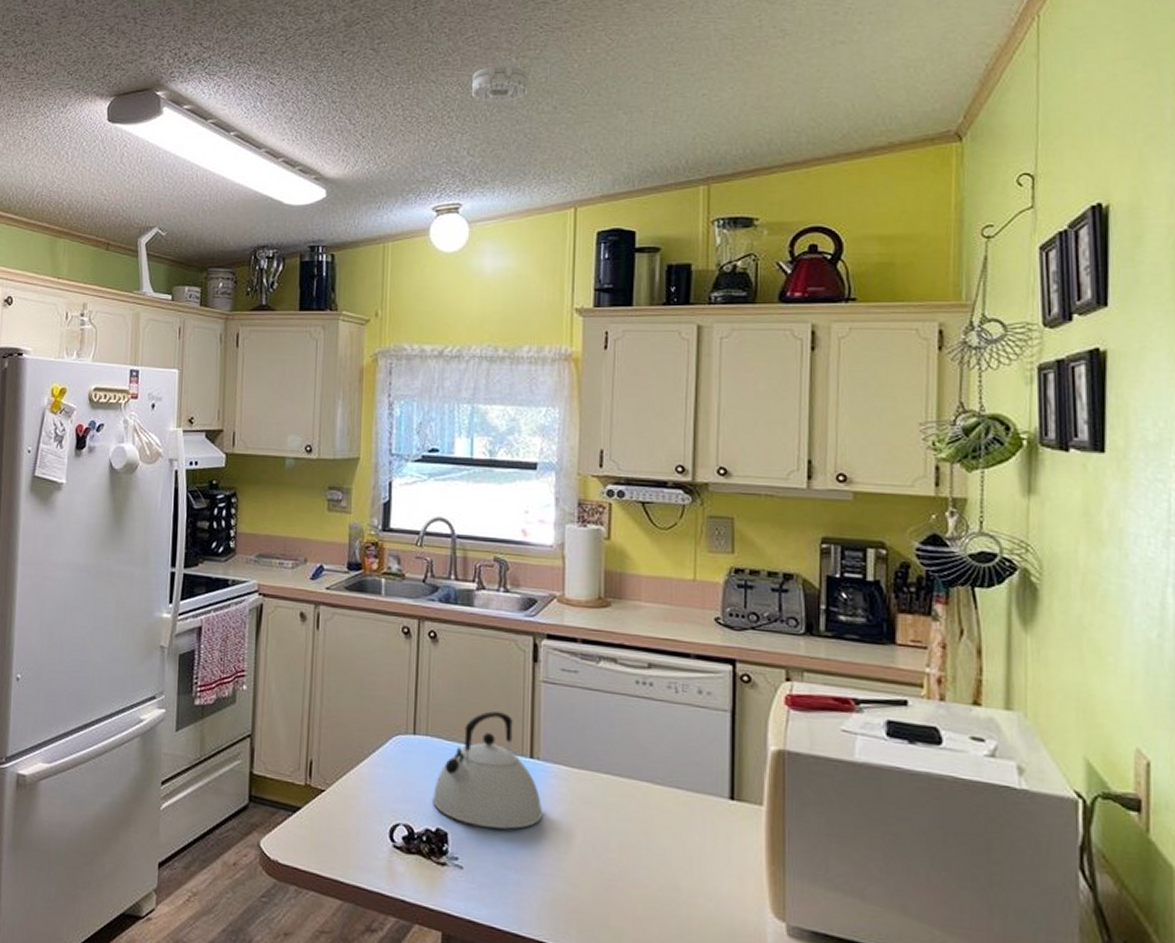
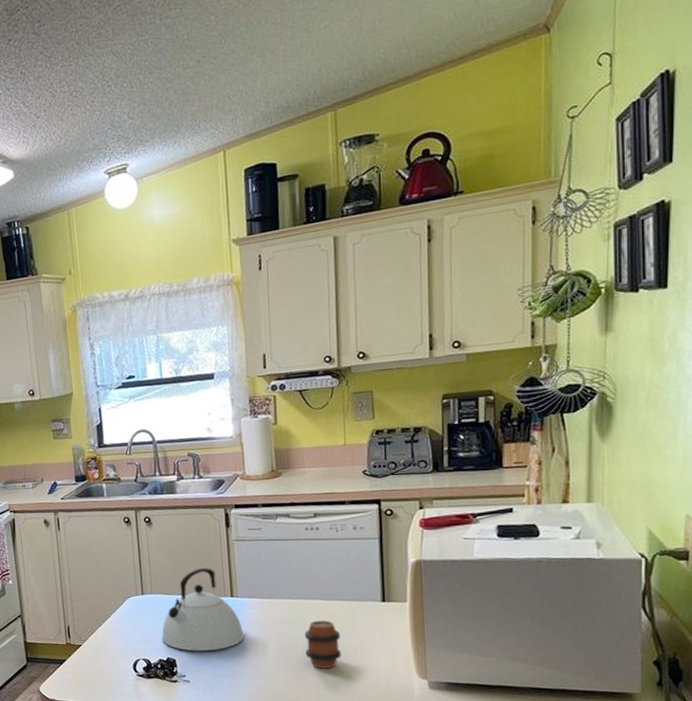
smoke detector: present [472,65,529,102] -> none [124,27,174,66]
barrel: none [622,810,671,882] -> present [304,620,341,669]

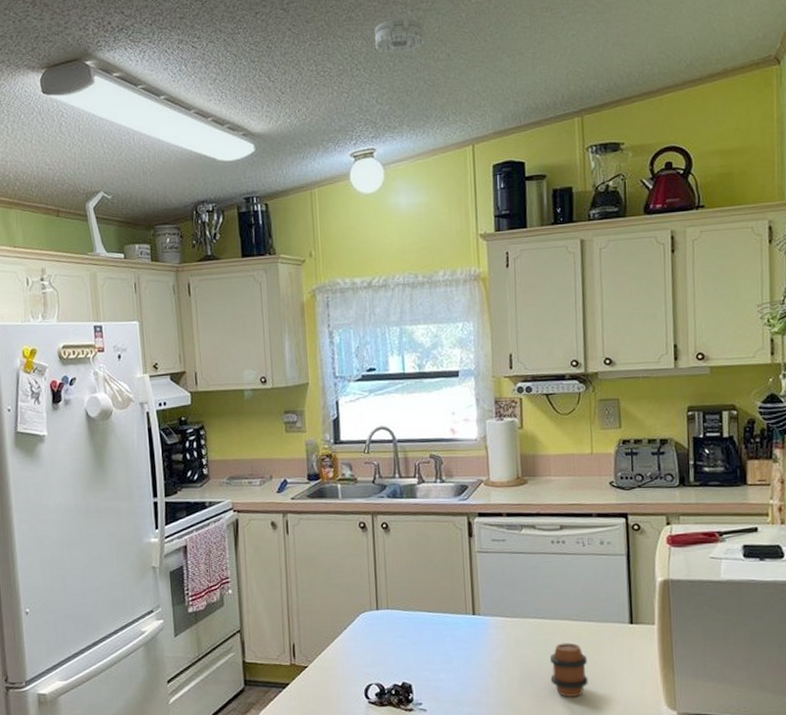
smoke detector: none [124,27,174,66] -> present [375,17,424,53]
kettle: present [162,568,244,651] -> none [397,581,486,676]

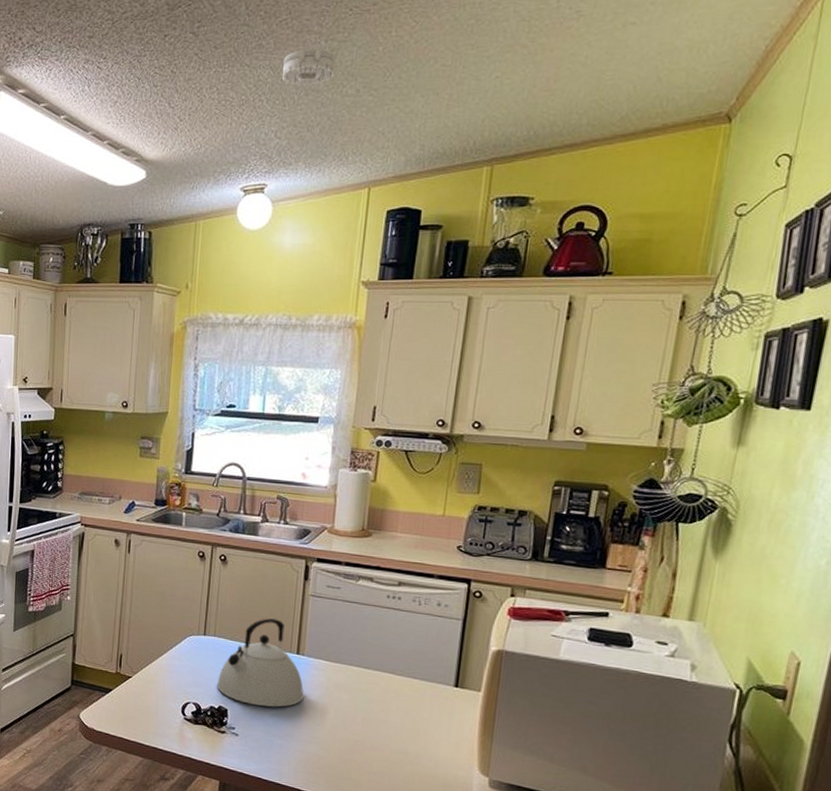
kettle: none [397,581,486,676] -> present [217,618,304,707]
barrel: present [549,642,588,697] -> none [364,694,405,747]

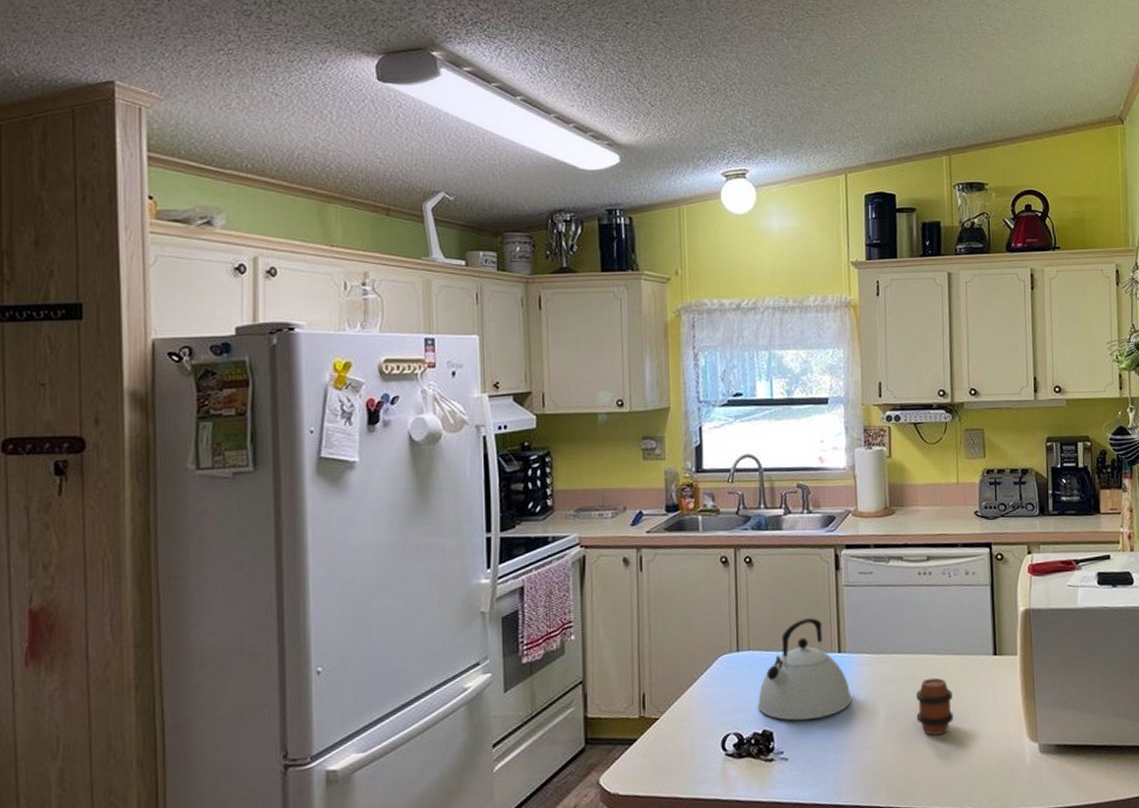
smoke detector: present [282,48,336,86] -> none [750,44,800,78]
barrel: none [364,694,405,747] -> present [915,677,954,735]

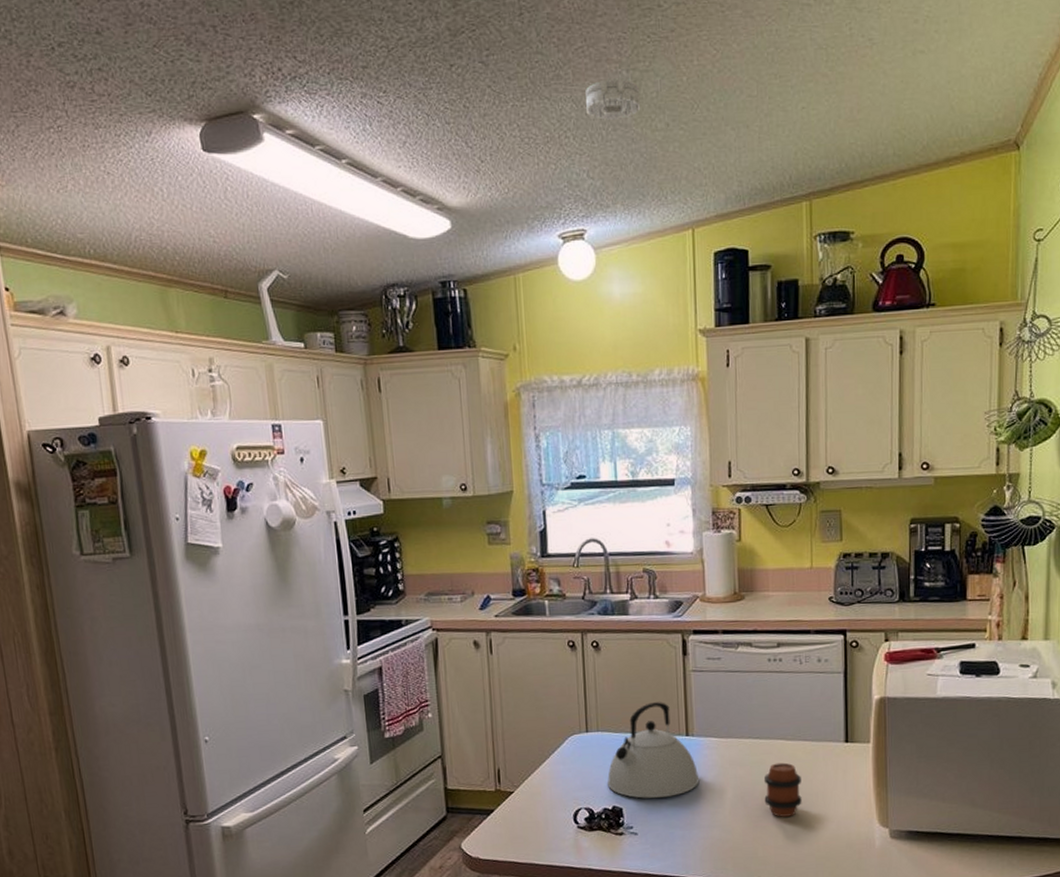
smoke detector: none [750,44,800,78] -> present [586,78,641,120]

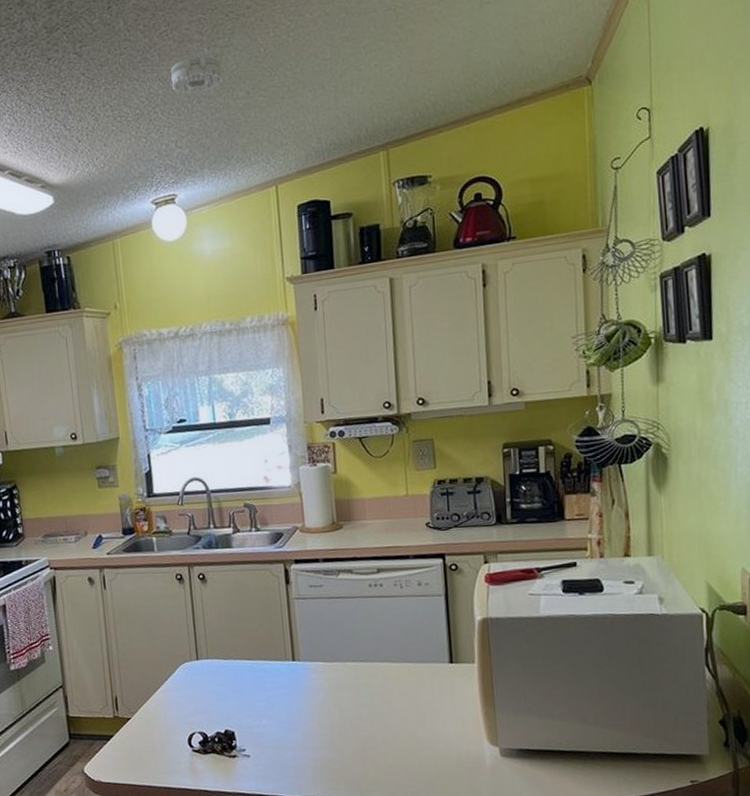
kettle: present [607,702,700,799] -> none [219,629,308,722]
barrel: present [763,762,802,817] -> none [370,684,410,738]

